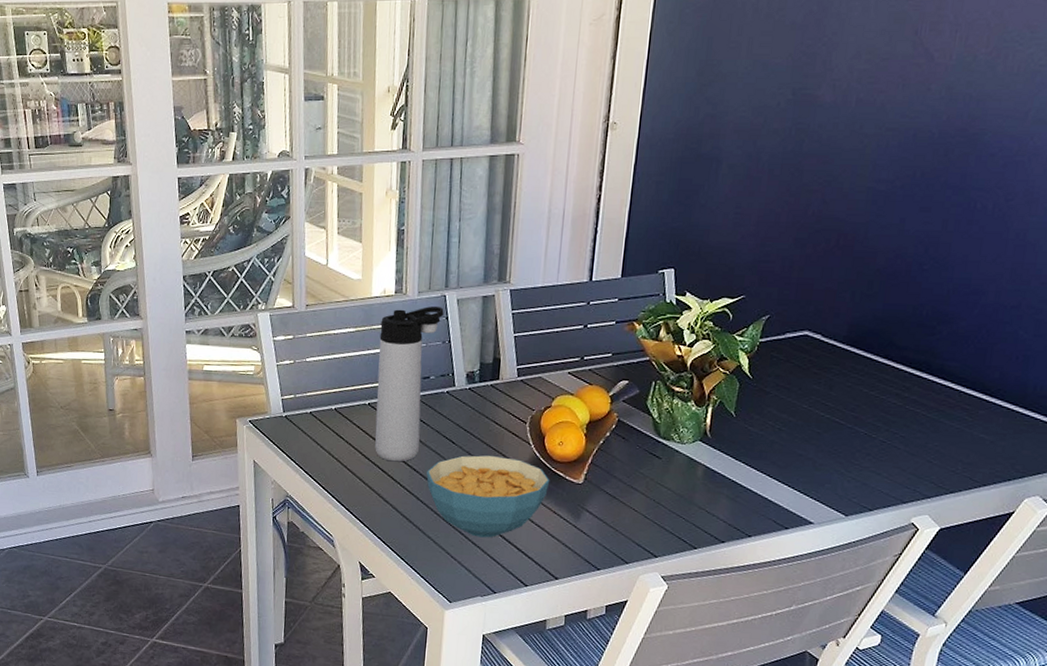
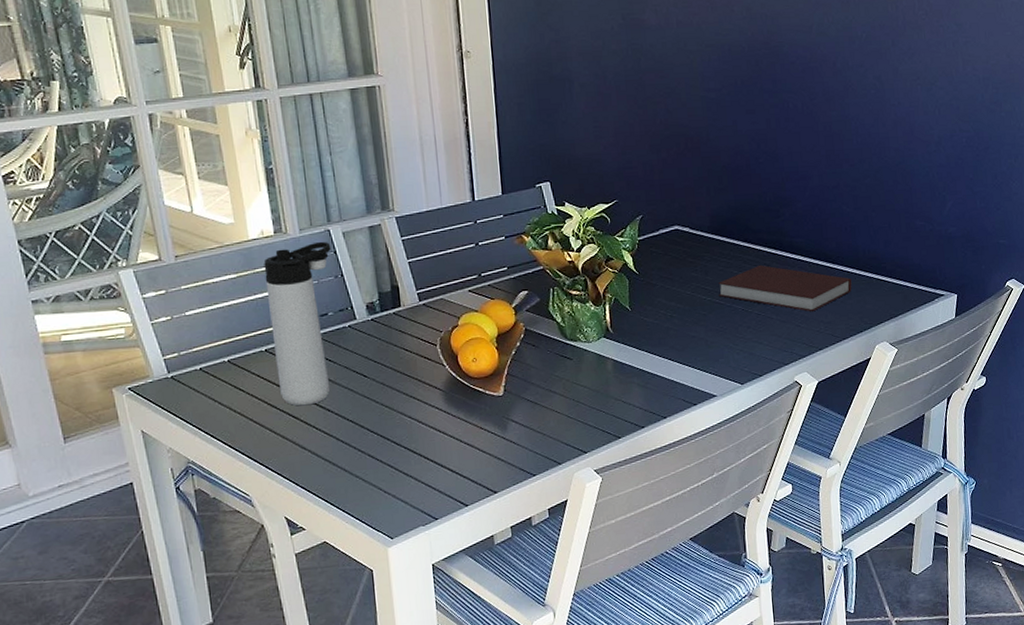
cereal bowl: present [426,455,550,538] -> none [342,382,471,467]
notebook: none [839,386,1011,449] -> present [718,264,852,312]

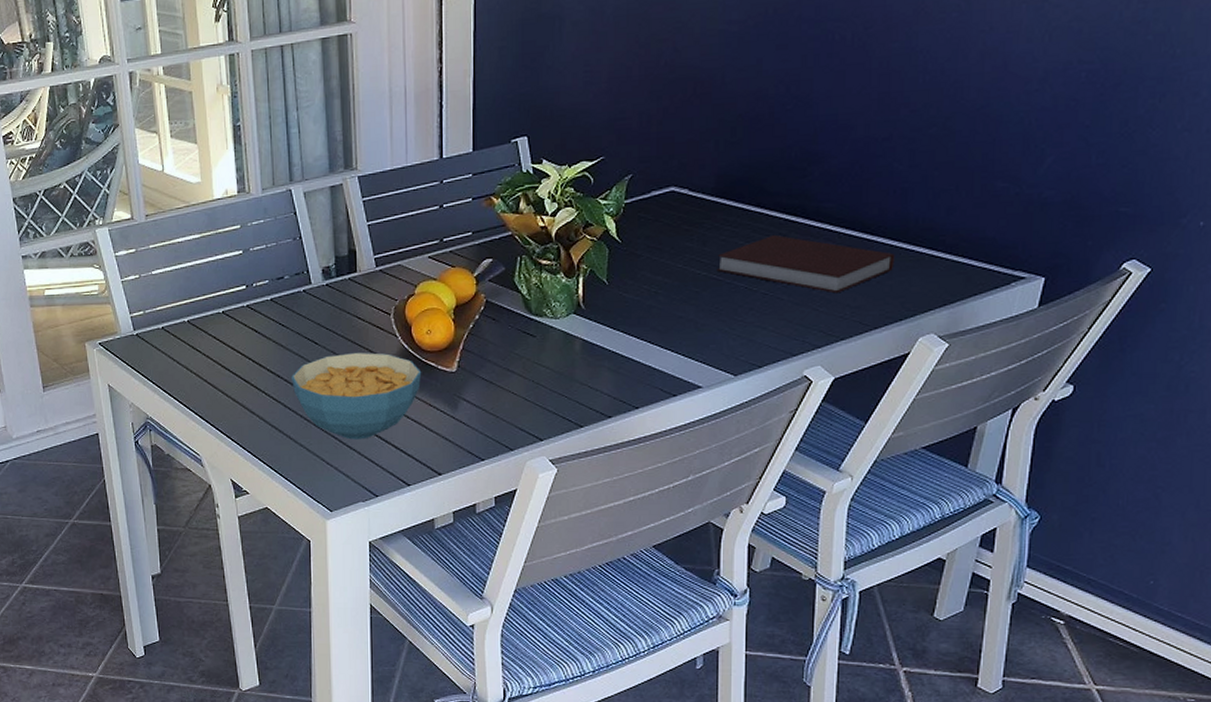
thermos bottle: present [263,241,331,406] -> none [226,201,291,370]
cereal bowl: none [342,382,471,467] -> present [292,352,422,440]

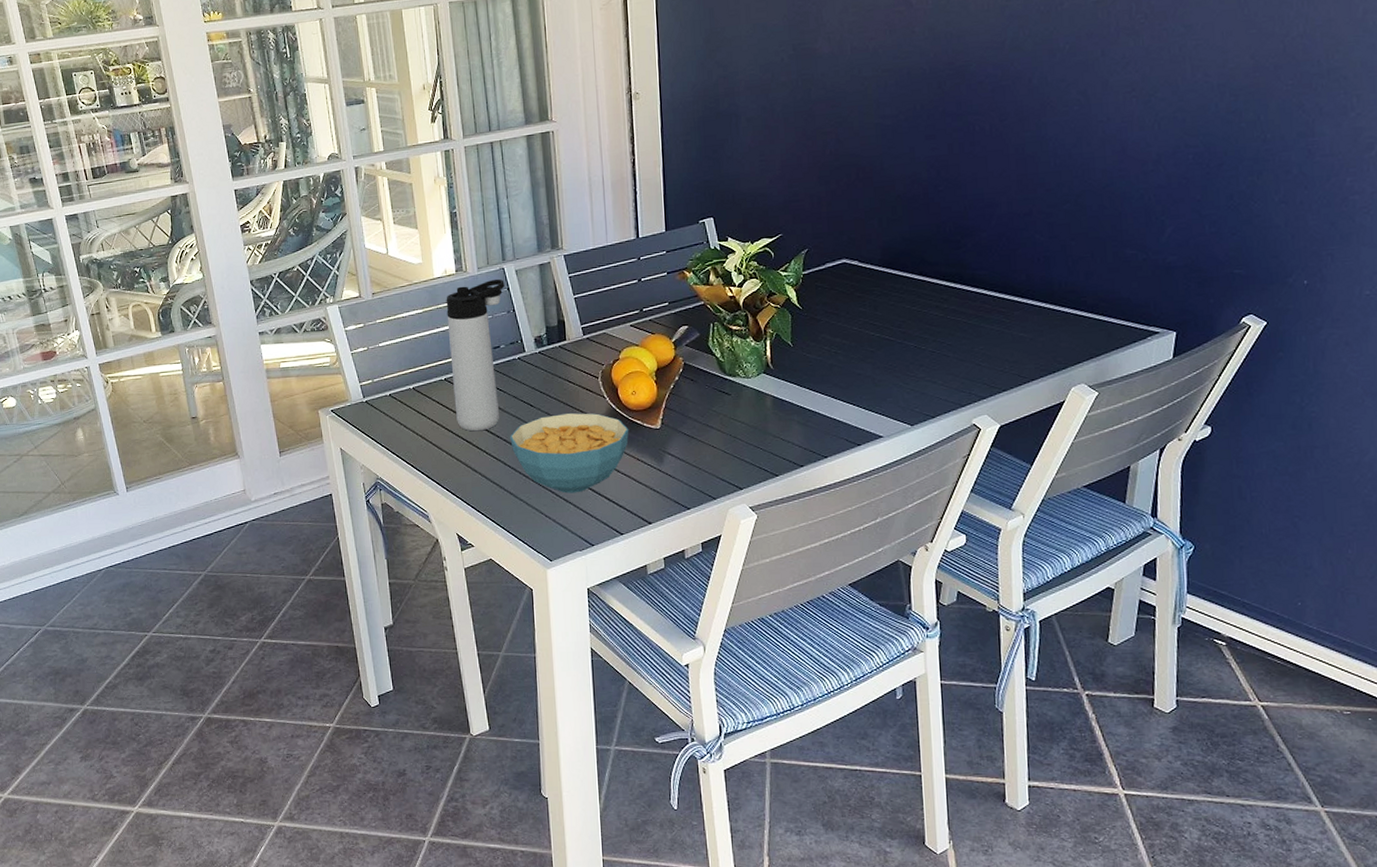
thermos bottle: none [226,201,291,370] -> present [446,278,505,432]
notebook: present [716,234,895,294] -> none [888,299,1044,350]

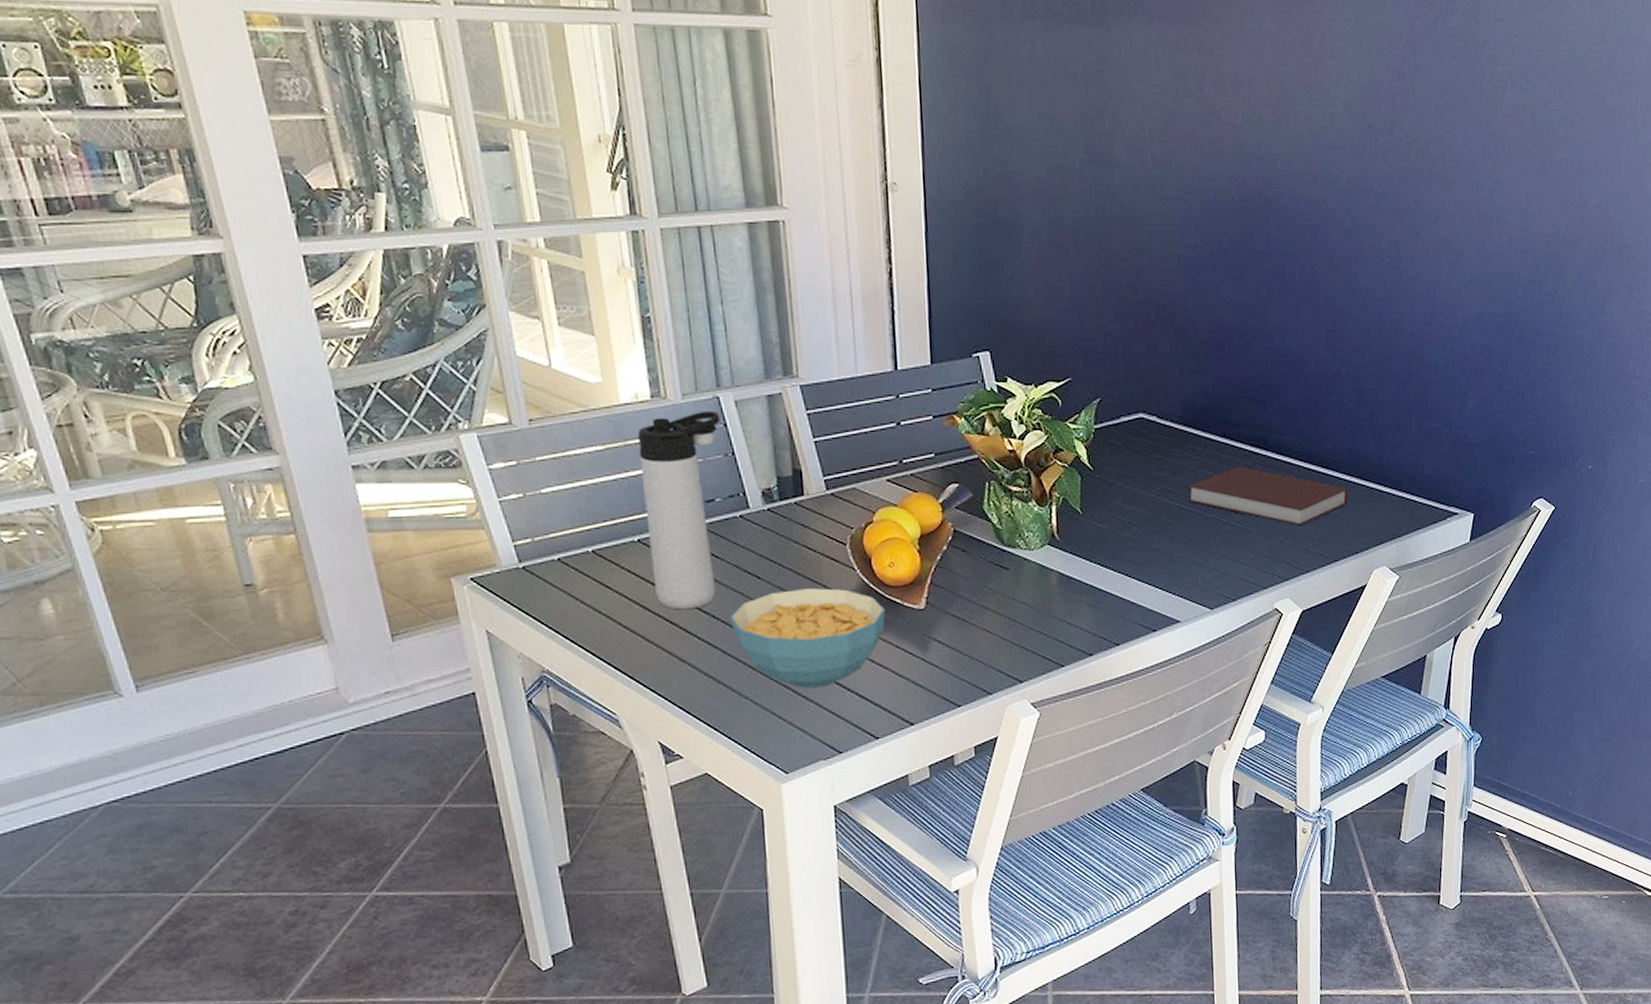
notebook: none [888,299,1044,350] -> present [1188,466,1349,526]

